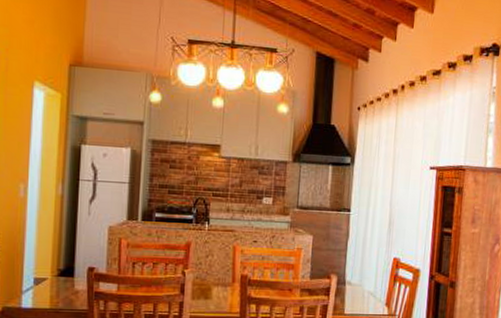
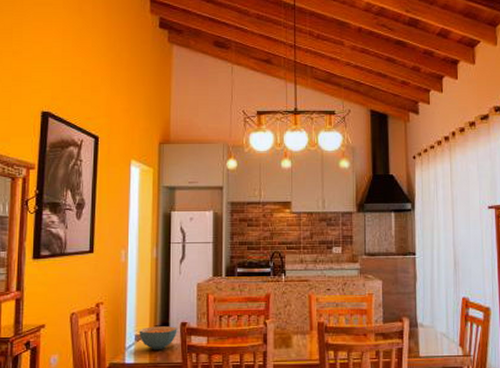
cereal bowl: none [38,270,84,296] -> present [139,326,178,350]

